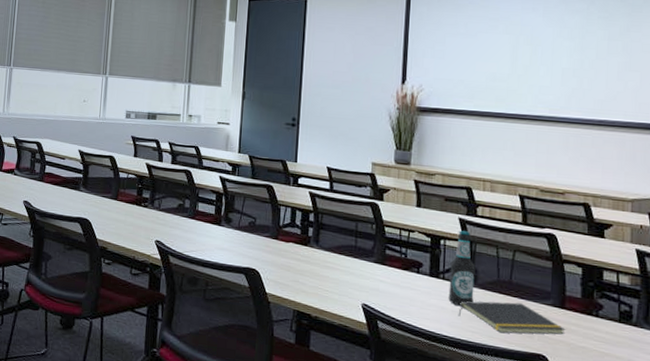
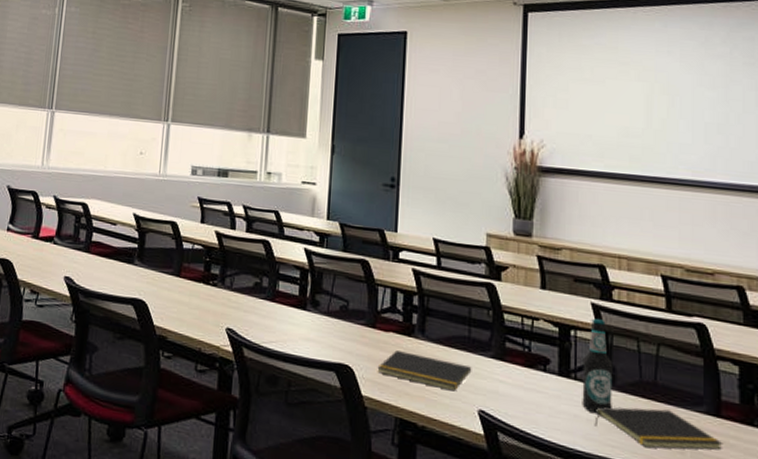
notepad: none [279,257,358,289] -> present [377,350,472,392]

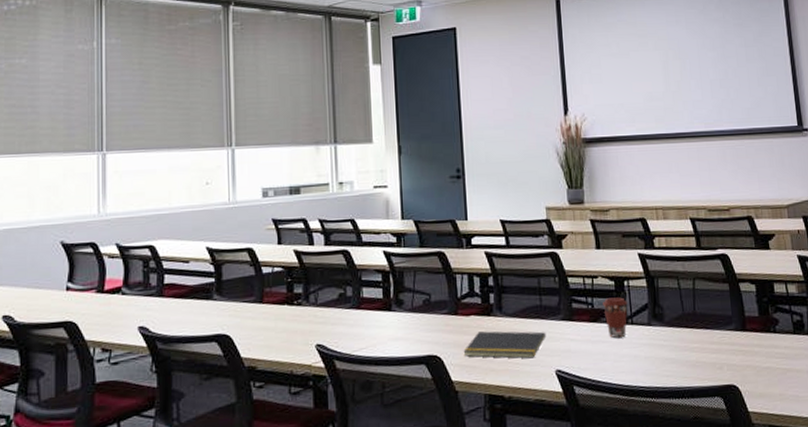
coffee cup: none [542,344,572,391] -> present [603,297,627,338]
bottle: present [582,318,613,414] -> none [636,266,664,351]
notepad: present [594,407,723,450] -> none [651,334,750,371]

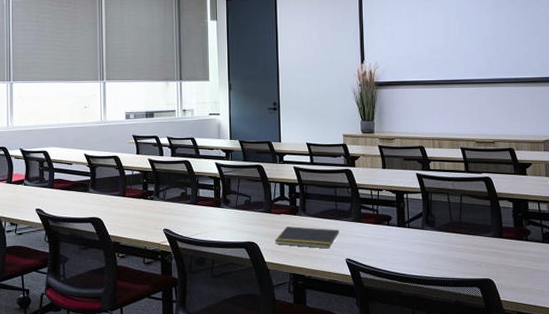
coffee cup: present [603,297,627,338] -> none [386,206,406,237]

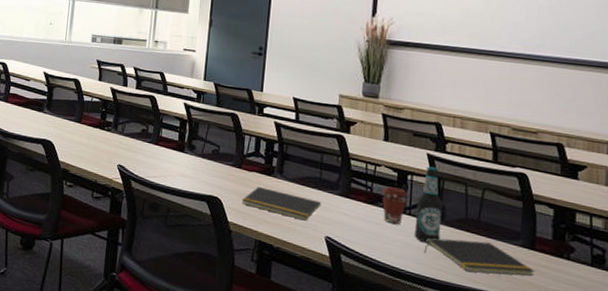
coffee cup: none [386,206,406,237] -> present [382,186,408,224]
bottle: none [413,184,434,249] -> present [414,166,443,243]
notepad: none [423,238,505,266] -> present [424,237,535,276]

